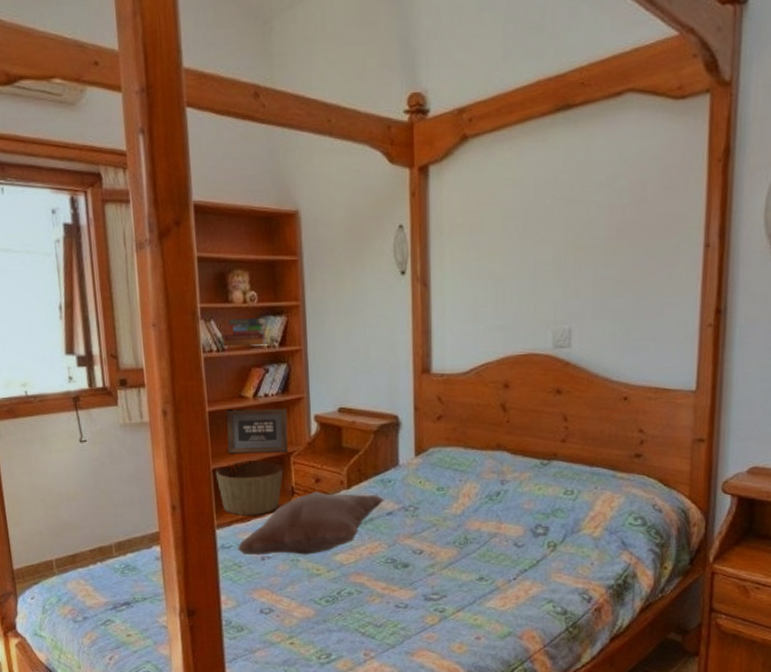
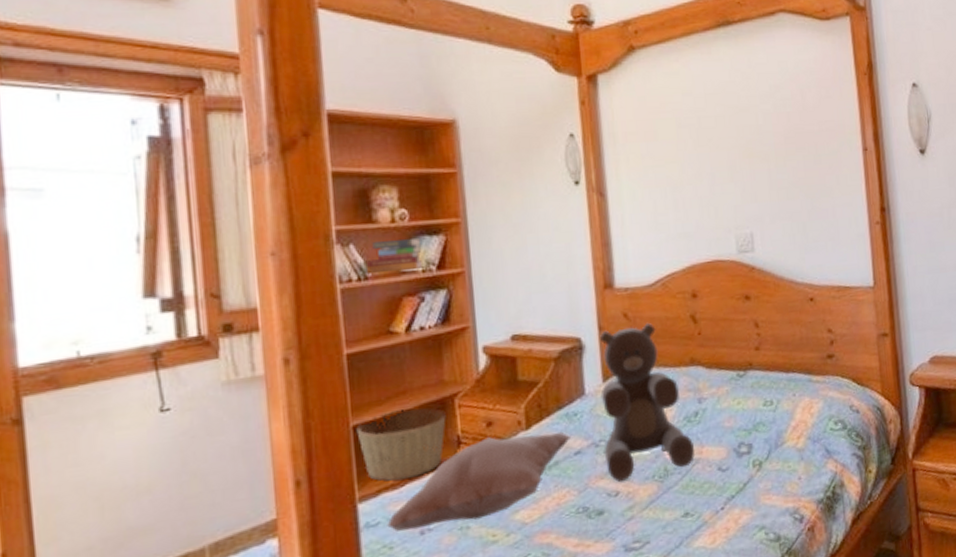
picture frame: present [226,408,288,454] -> none [371,341,452,404]
teddy bear: none [412,408,494,542] -> present [600,323,696,482]

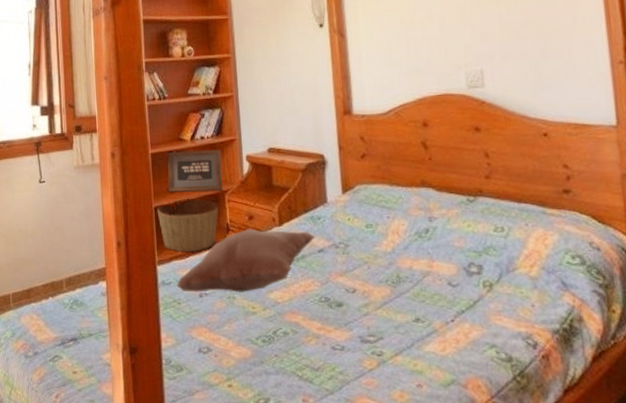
books: present [367,238,422,275] -> none [165,69,203,95]
picture frame: none [371,341,452,404] -> present [167,149,223,192]
teddy bear: present [600,323,696,482] -> none [340,147,426,280]

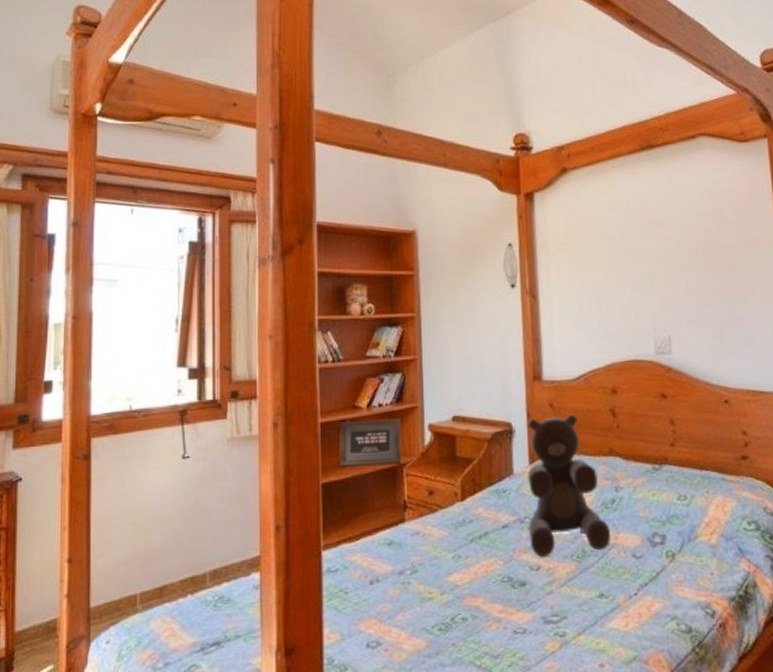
basket: present [157,199,219,253] -> none [324,473,396,535]
cushion: present [176,228,315,292] -> none [344,504,499,580]
teddy bear: none [340,147,426,280] -> present [527,414,612,557]

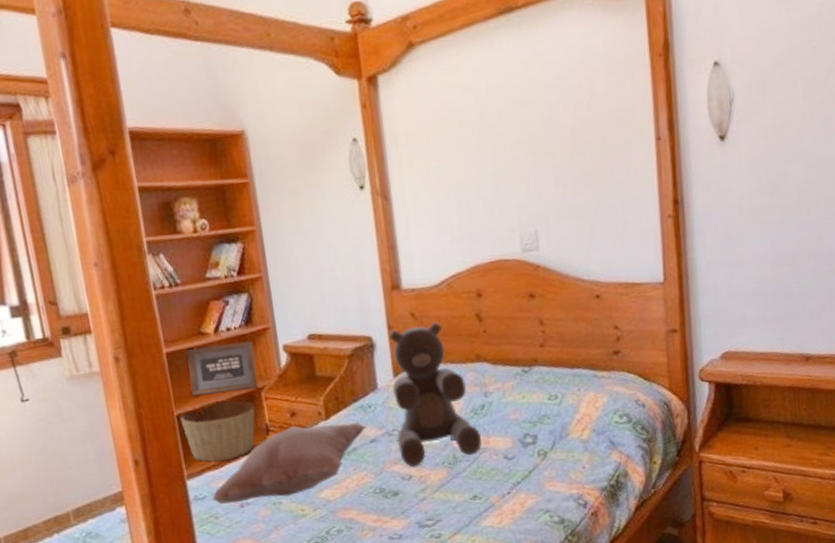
basket: none [324,473,396,535] -> present [180,400,255,463]
cushion: none [344,504,499,580] -> present [212,421,366,504]

